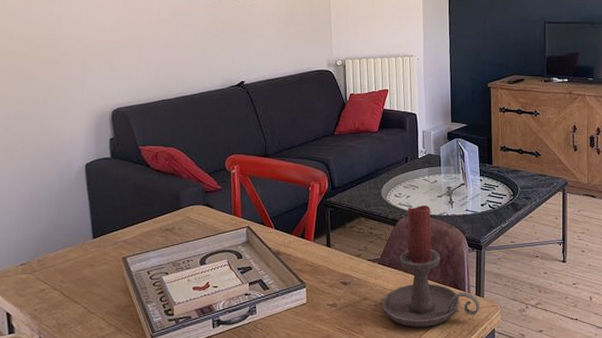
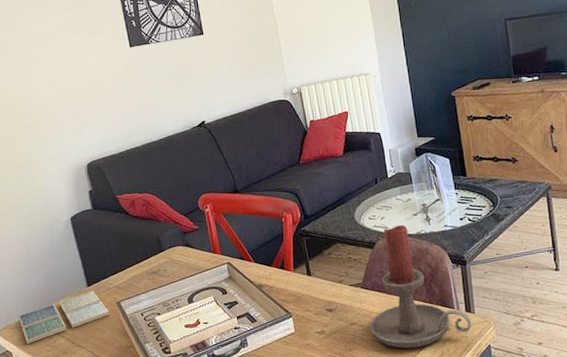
drink coaster: none [8,243,113,296] -> present [18,290,110,345]

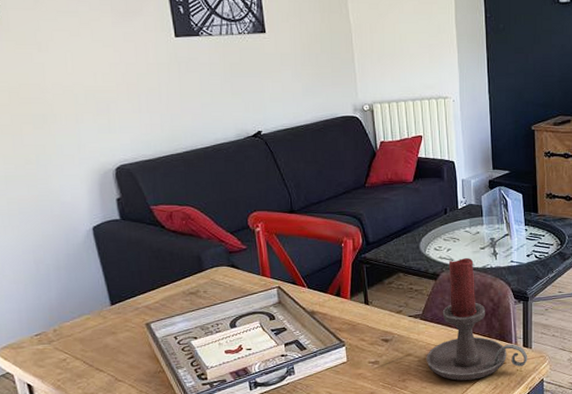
drink coaster: present [18,290,110,345] -> none [22,310,137,367]

